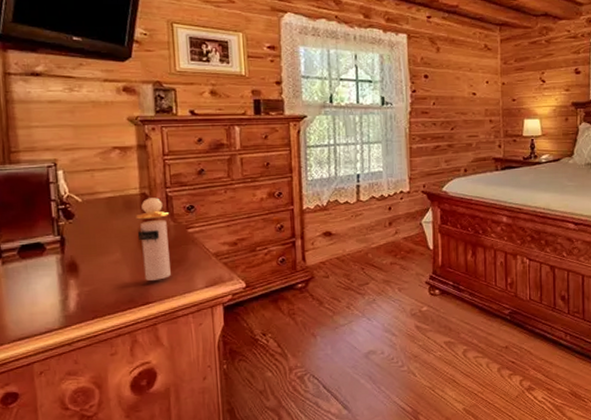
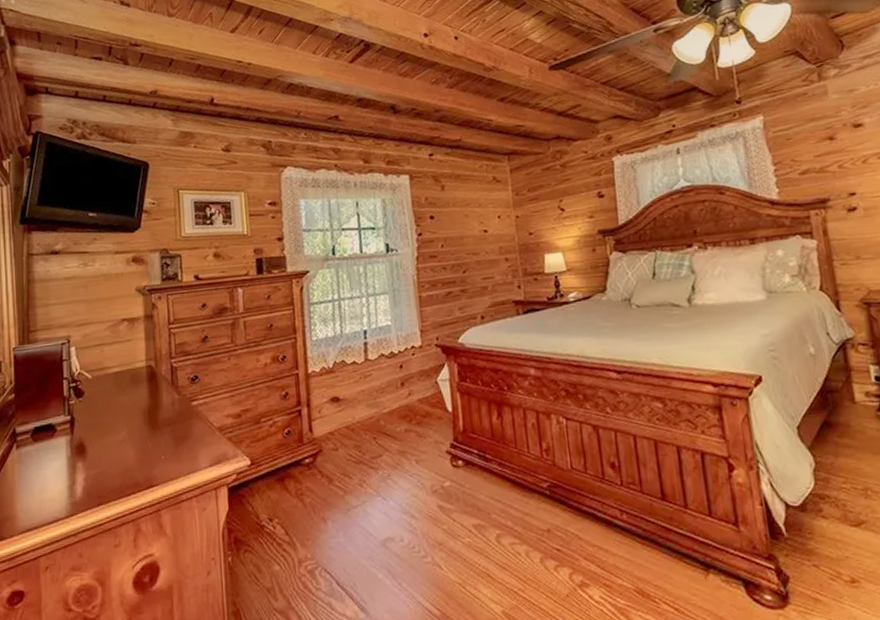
perfume bottle: present [135,198,171,281] -> none [141,369,175,461]

